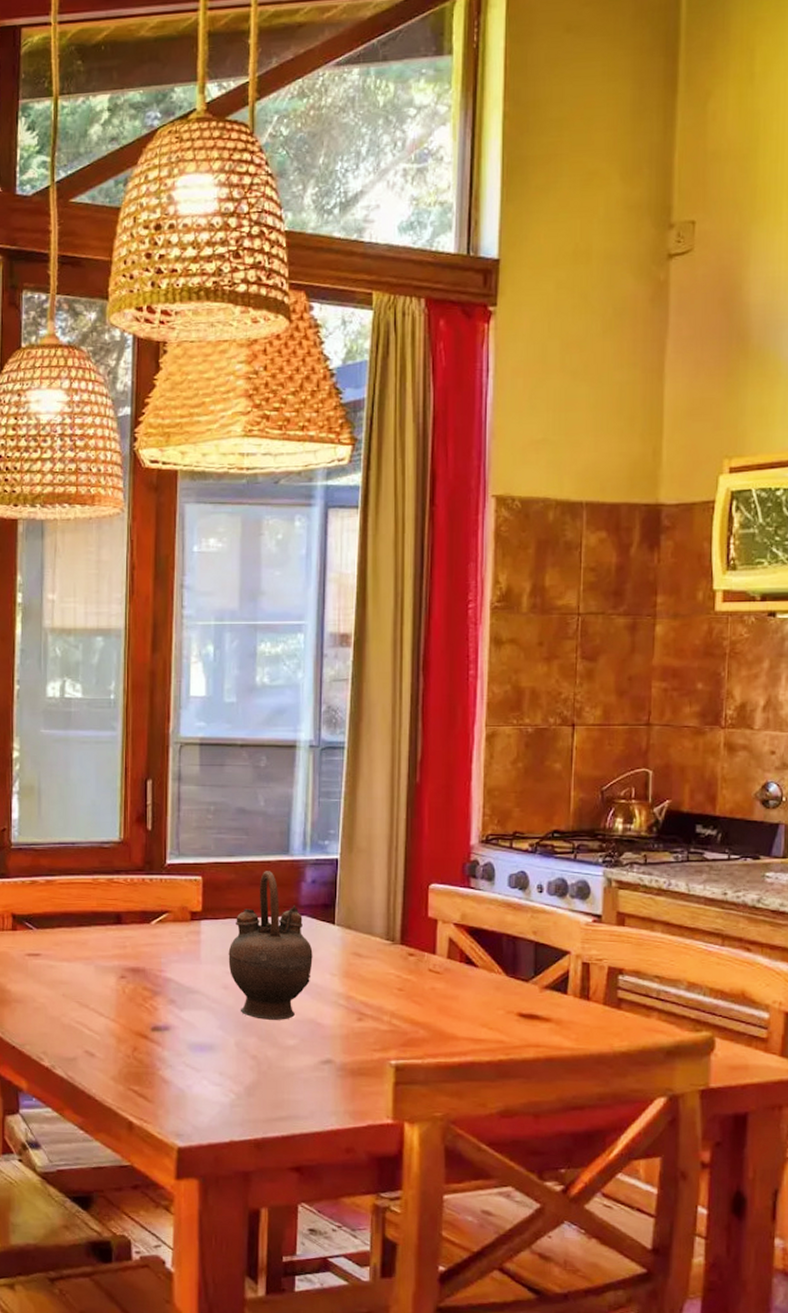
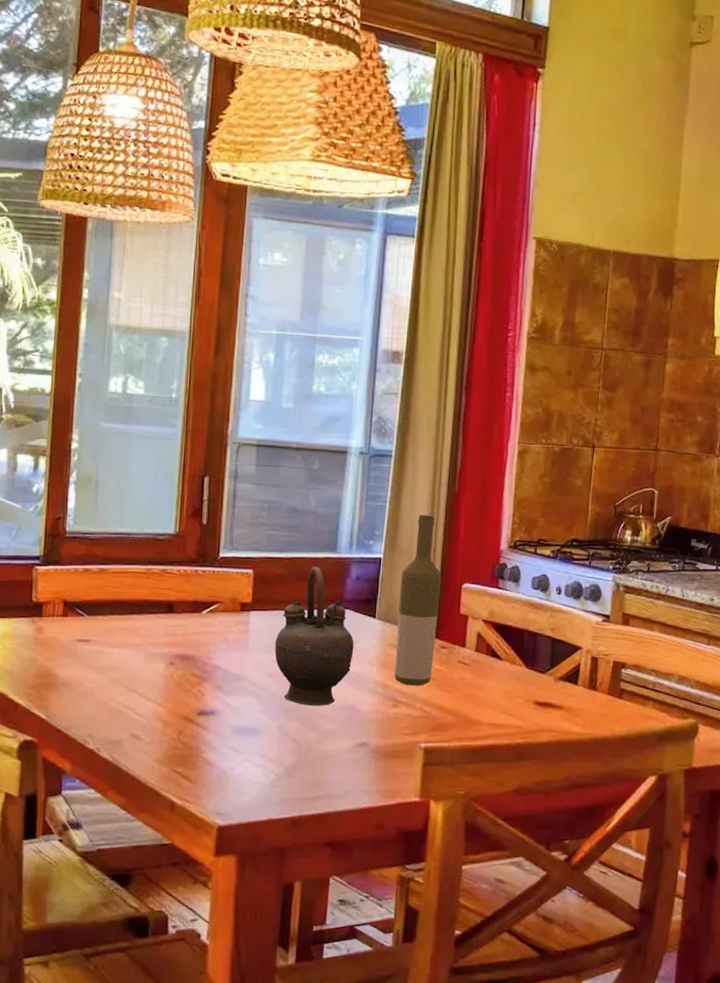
bottle: none [358,810,406,998] -> present [394,515,442,686]

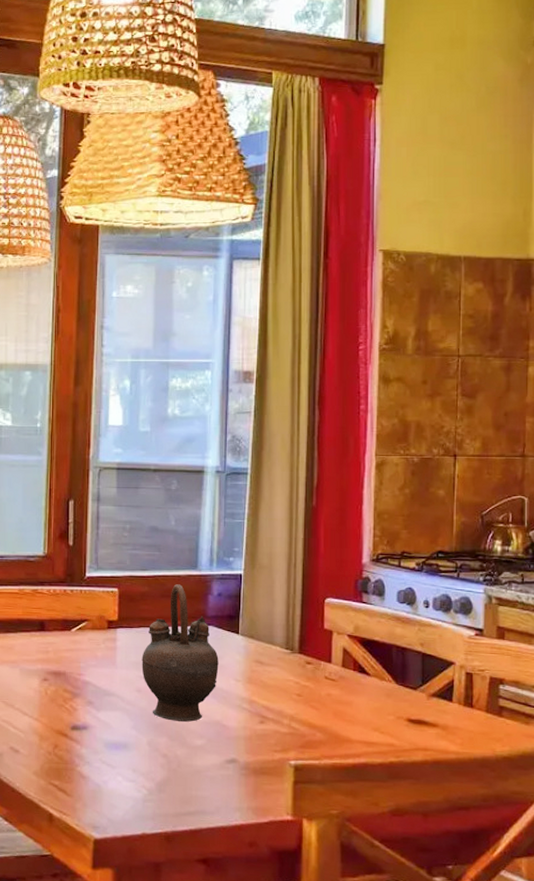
bottle: present [394,515,442,686] -> none [260,530,304,702]

